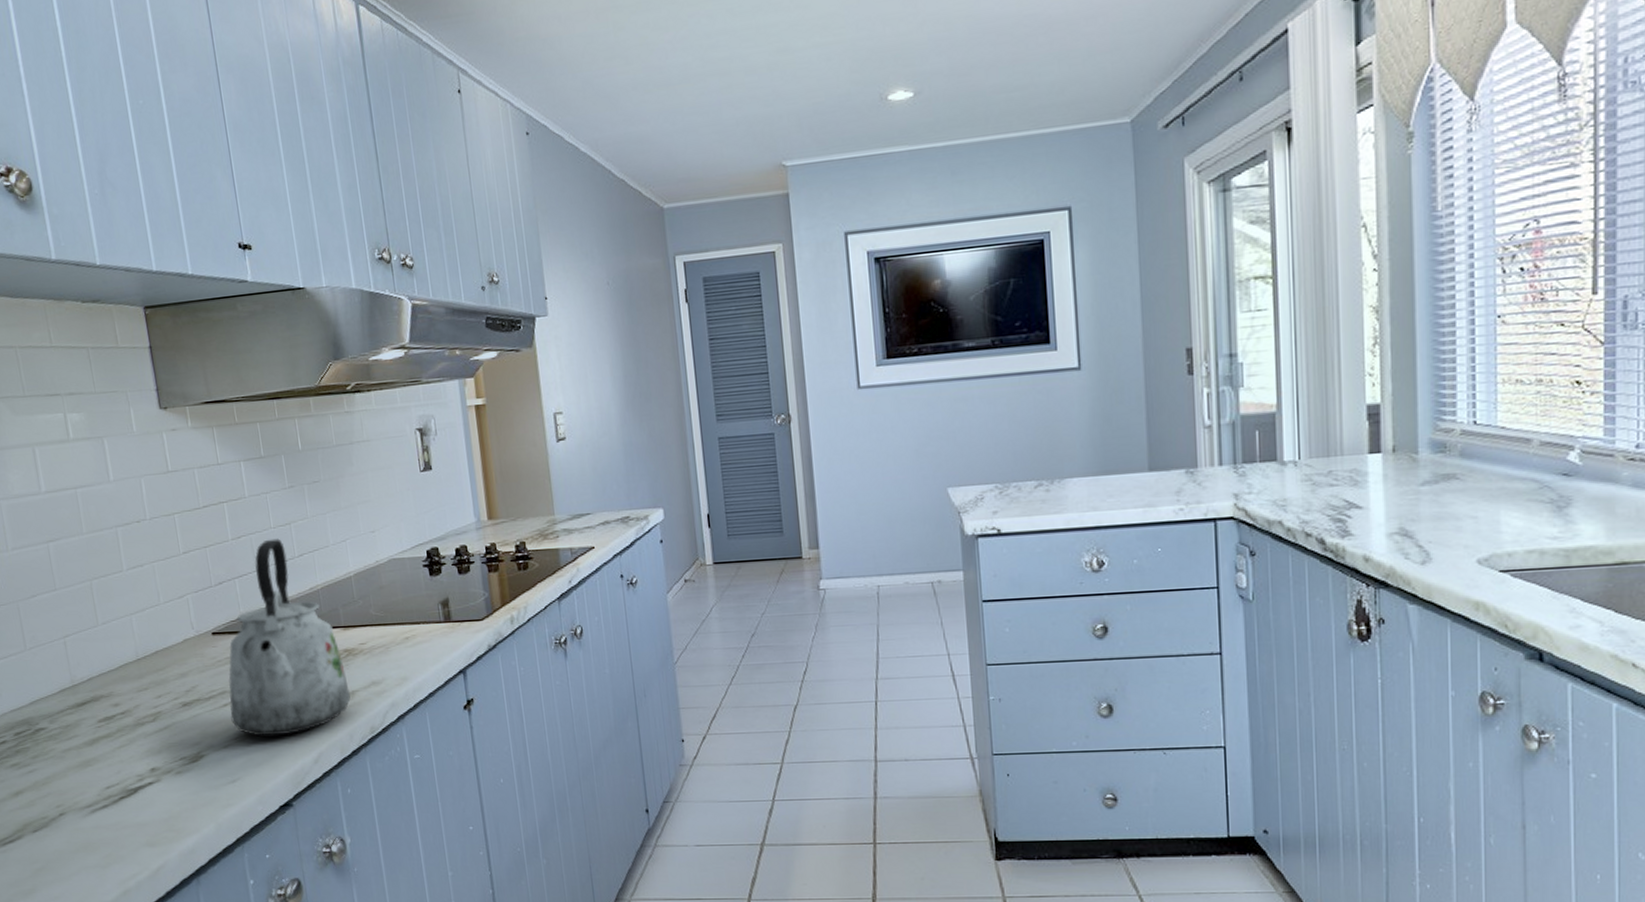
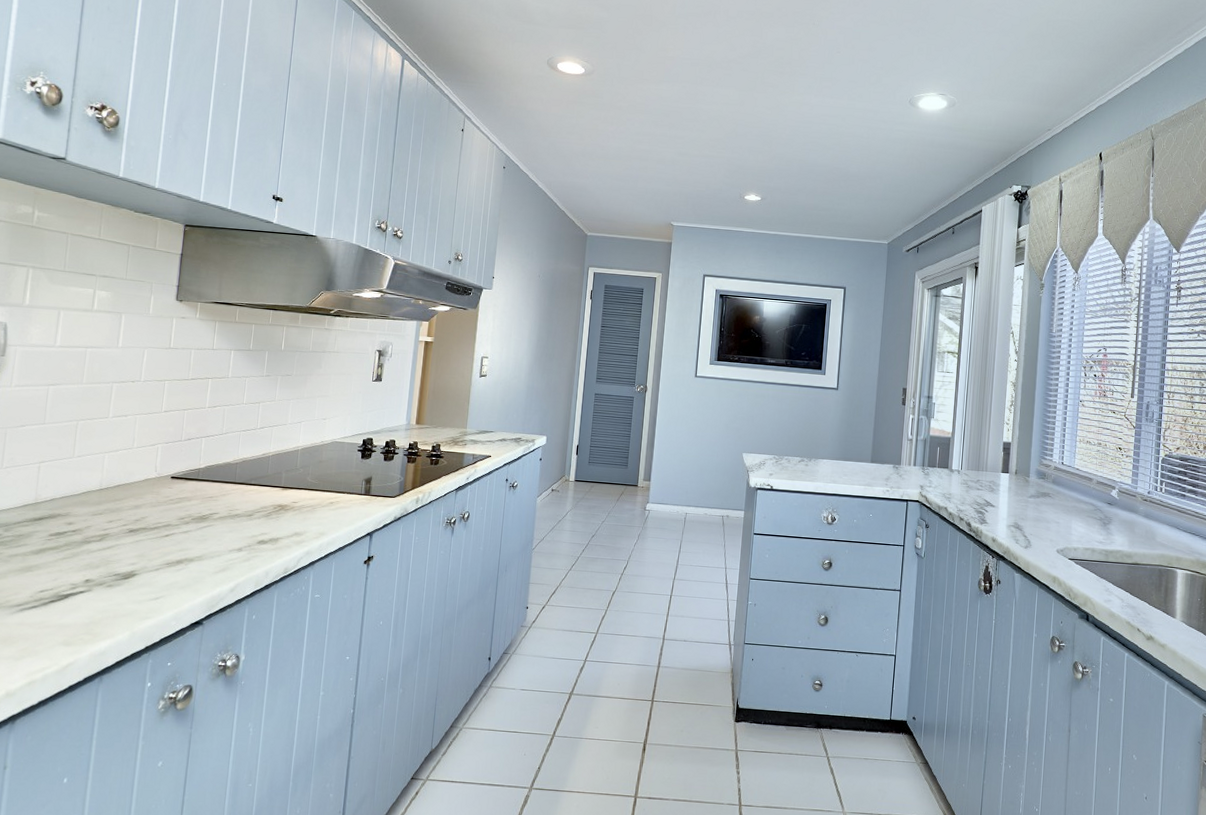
kettle: present [228,538,351,737] -> none [168,411,275,567]

